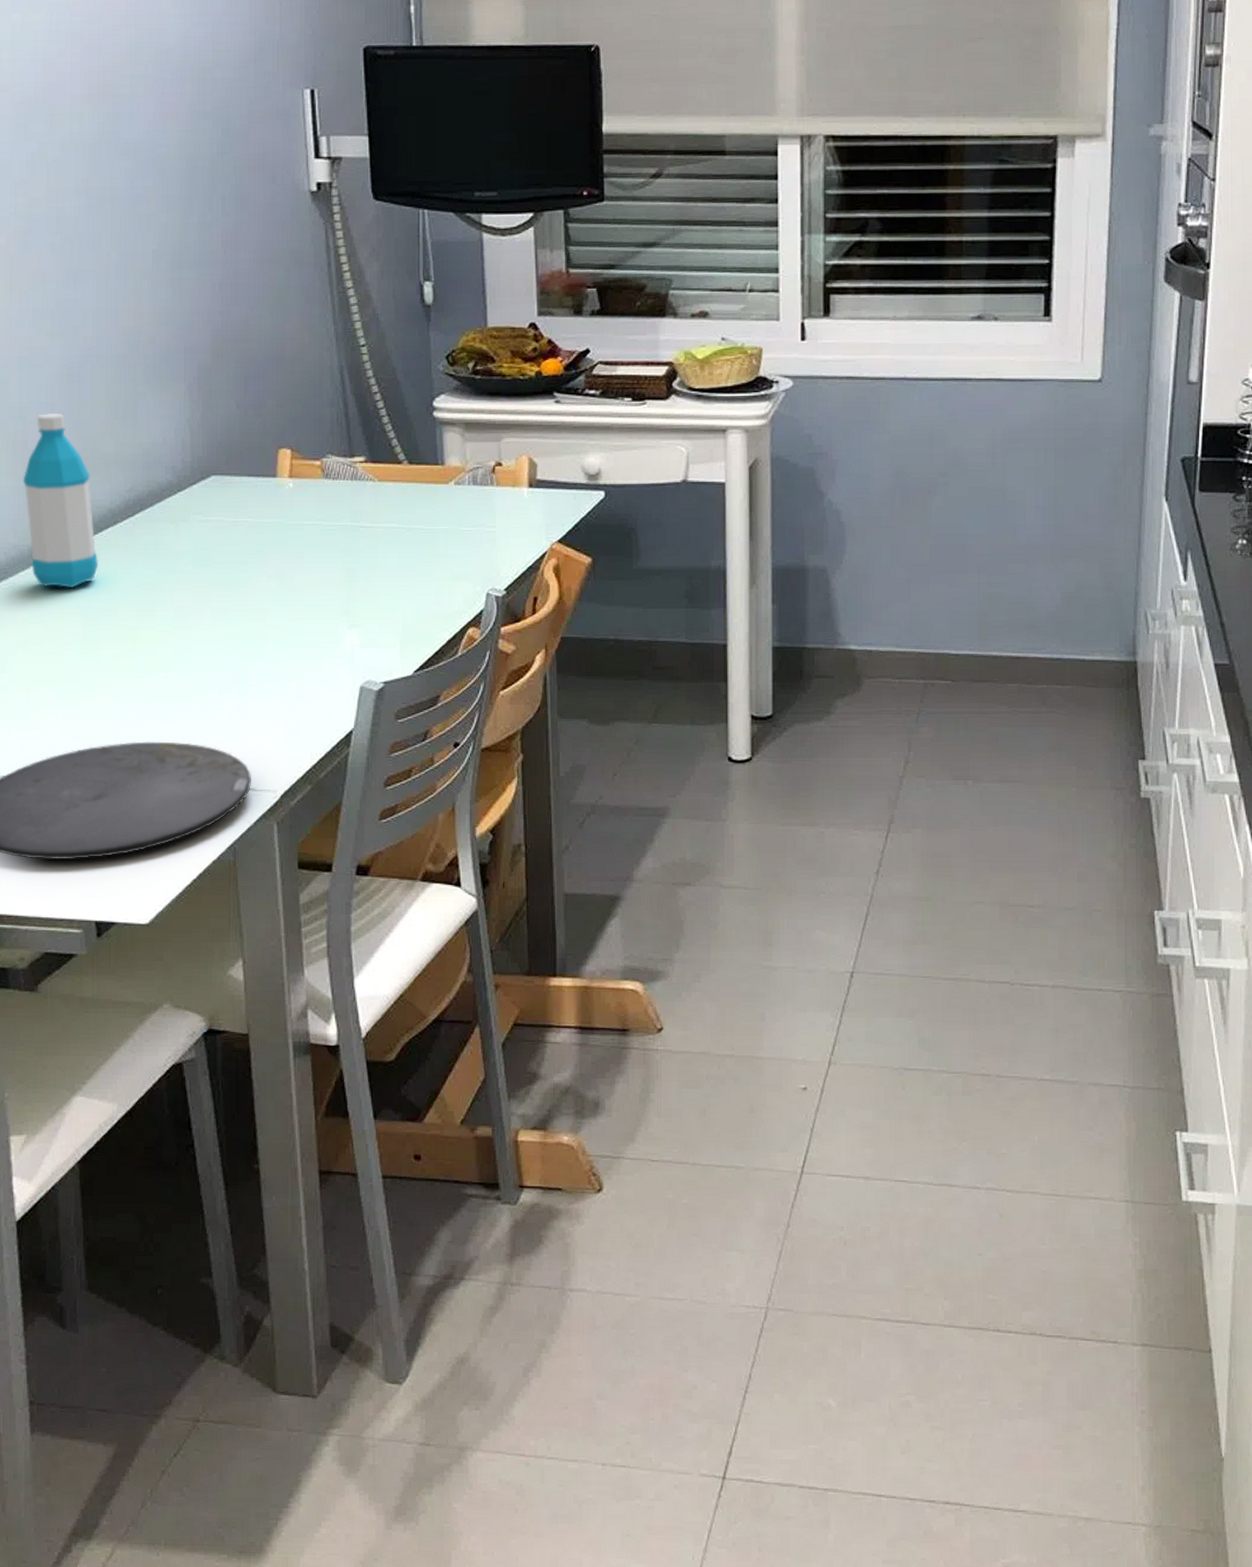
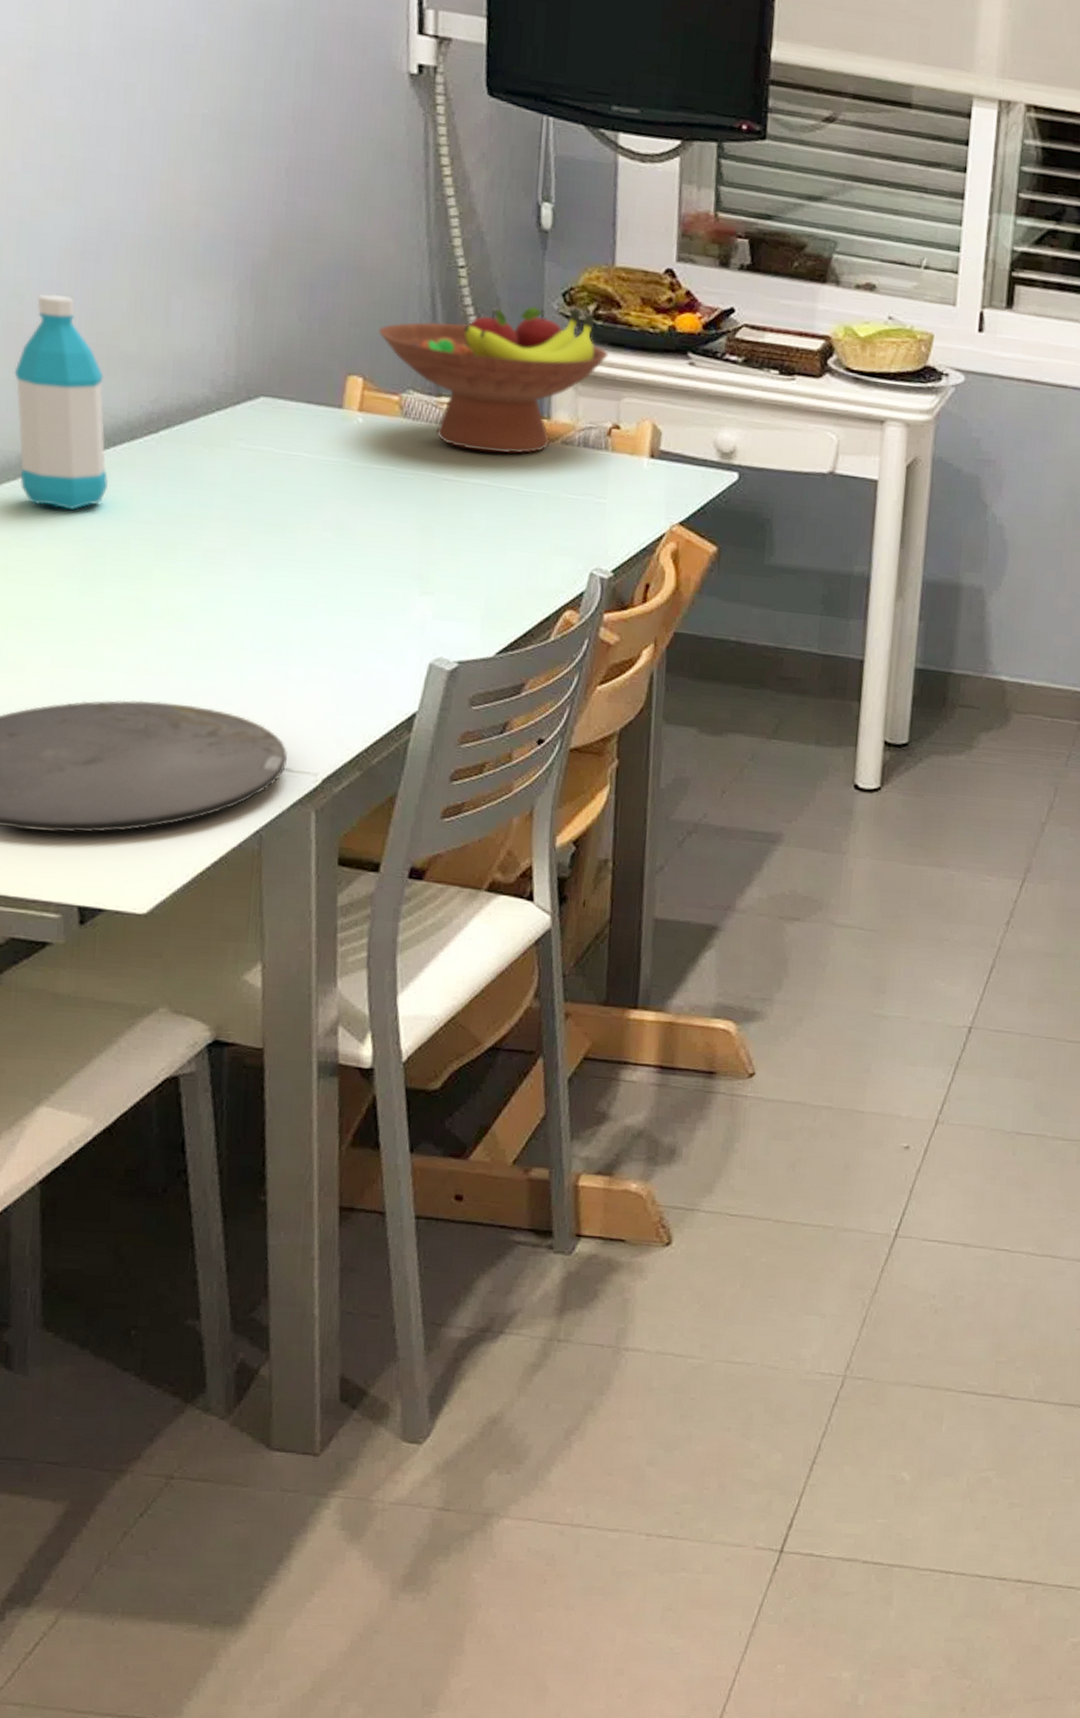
fruit bowl: none [301,367,487,499] -> present [379,306,608,454]

